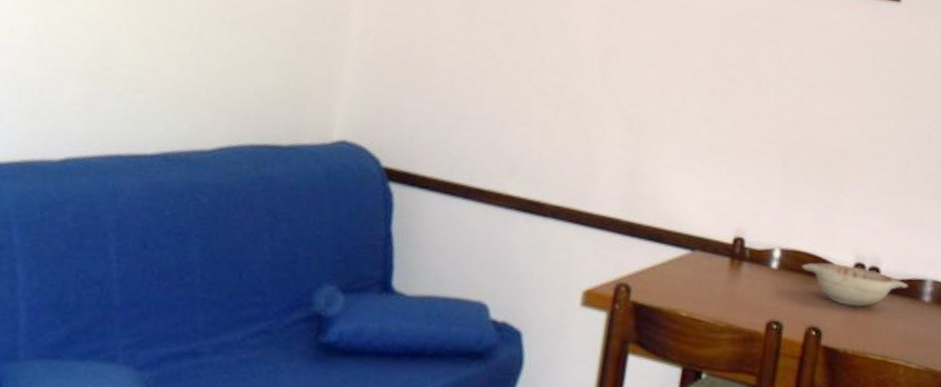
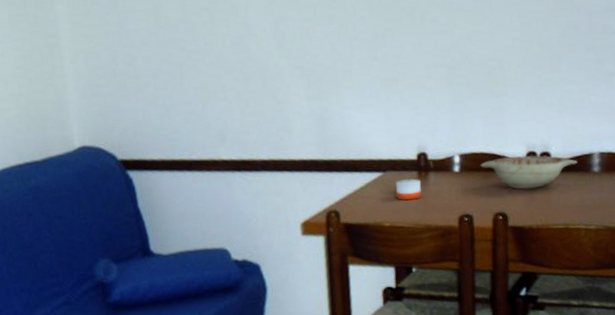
candle: none [700,264,733,291] -> present [395,178,422,201]

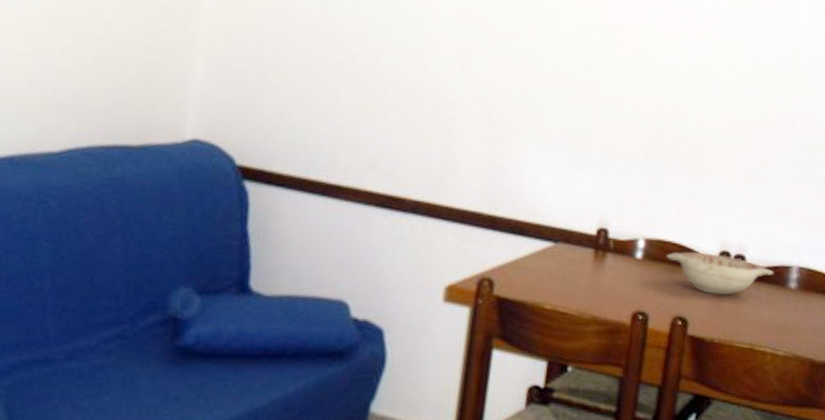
candle: present [395,178,422,201] -> none [564,256,597,283]

